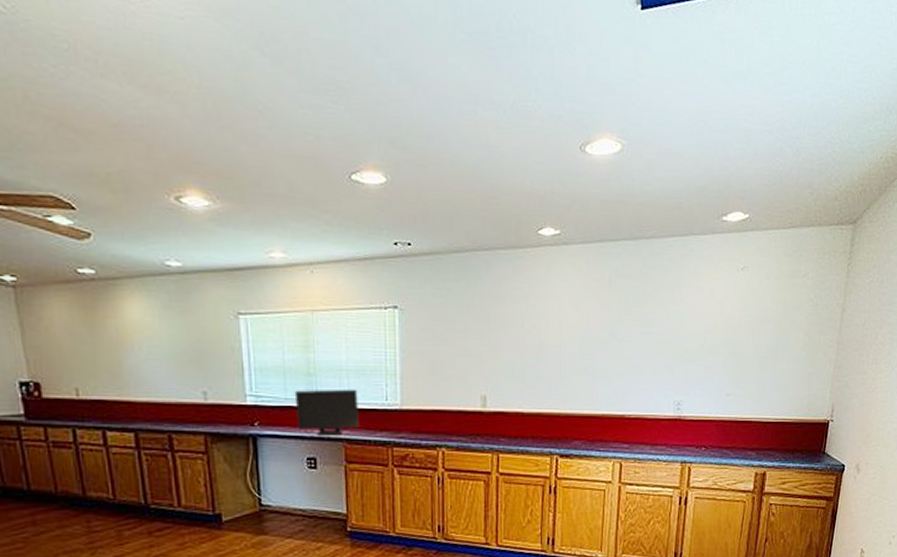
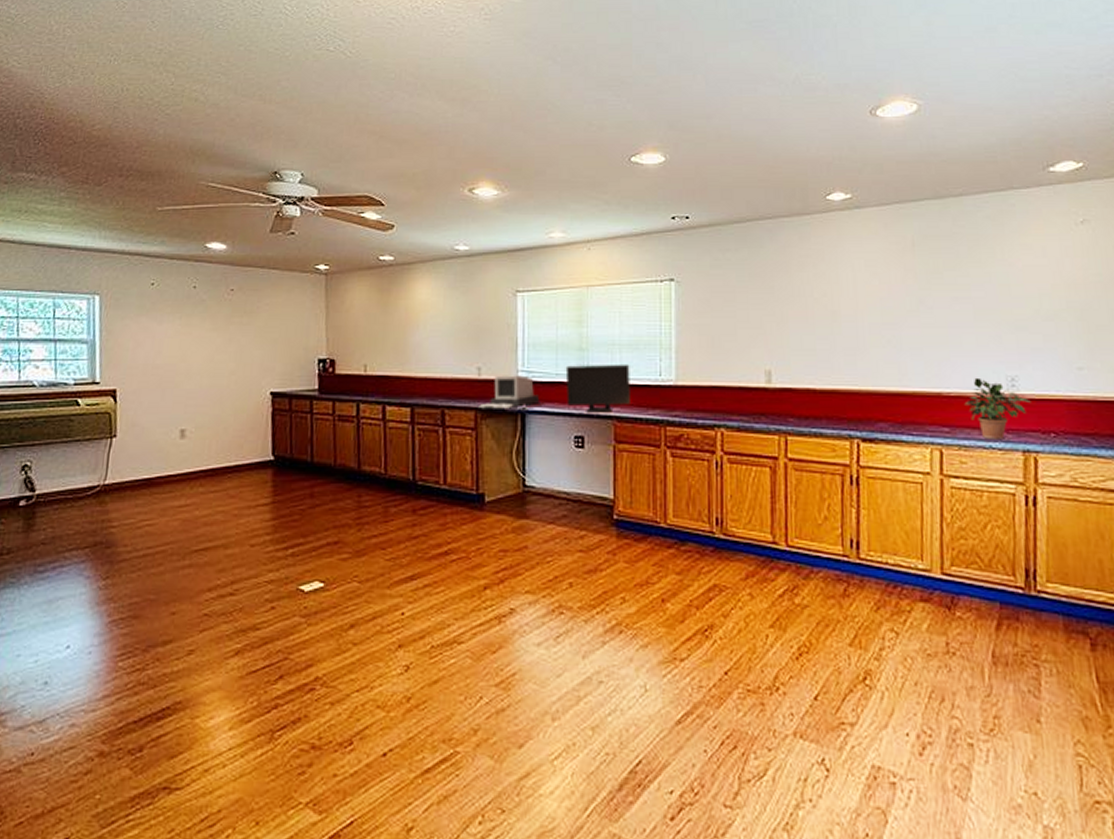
desktop computer: none [206,400,276,435] -> present [477,375,545,411]
potted plant: none [641,402,690,453] -> present [964,377,1031,439]

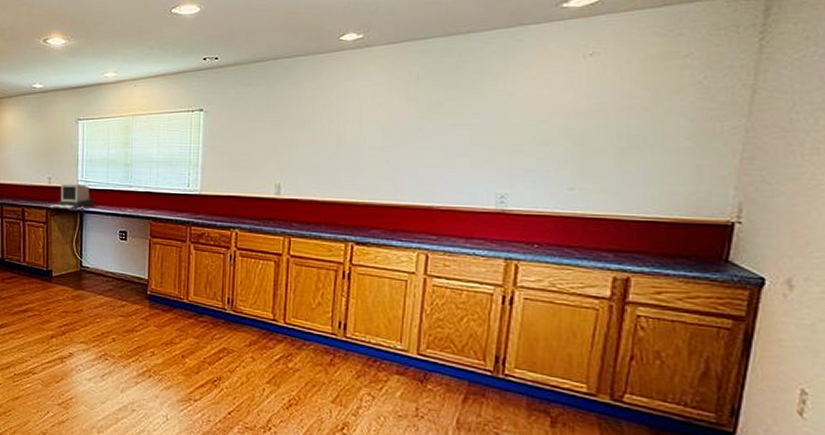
computer monitor: present [565,364,630,414] -> none [114,176,165,215]
potted plant: present [964,377,1031,439] -> none [453,194,518,248]

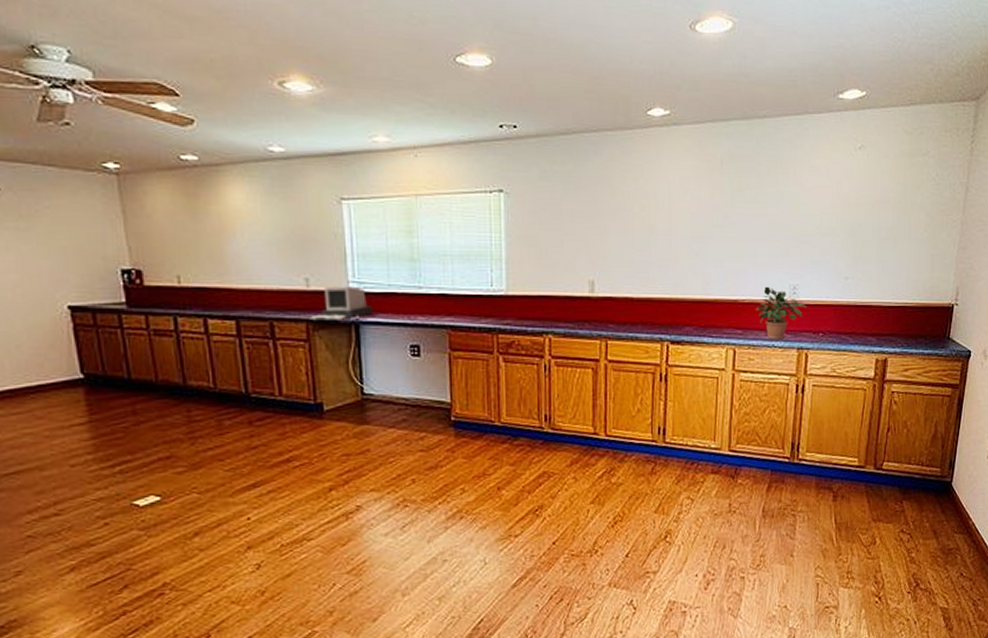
potted plant: none [453,194,518,248] -> present [755,286,807,339]

